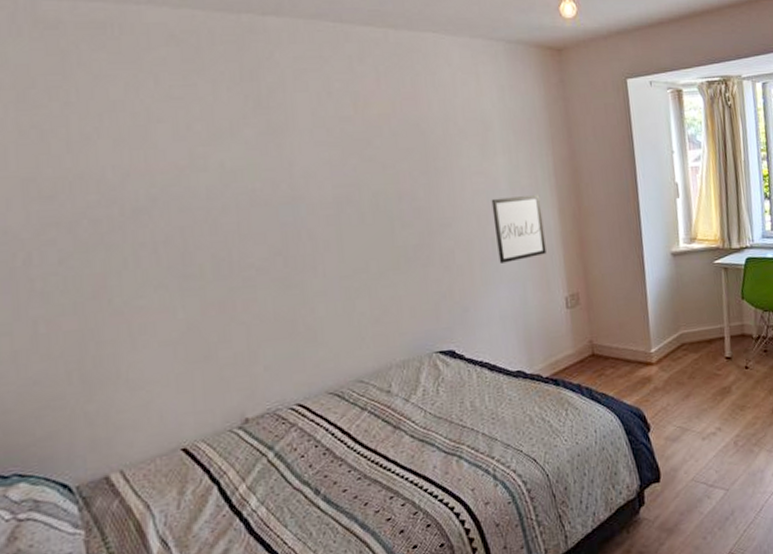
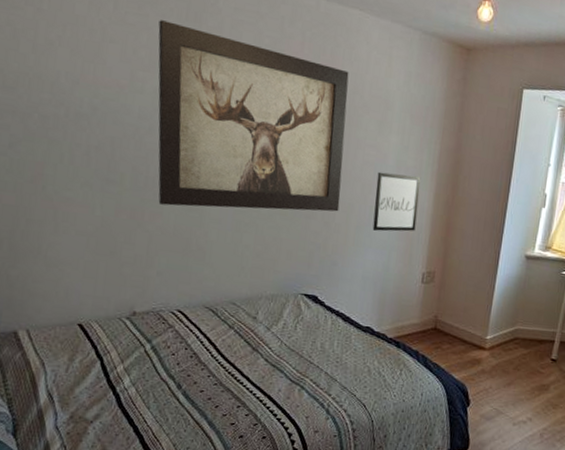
wall art: none [210,86,458,290] -> present [158,20,349,212]

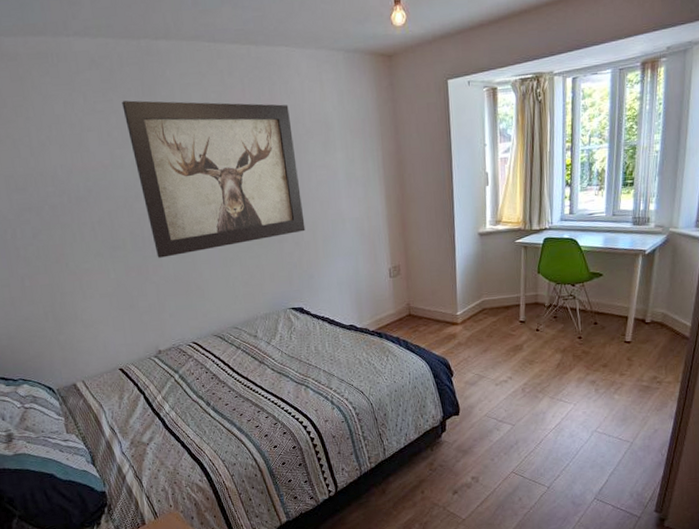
wall art: present [372,172,421,232] -> none [332,183,375,241]

